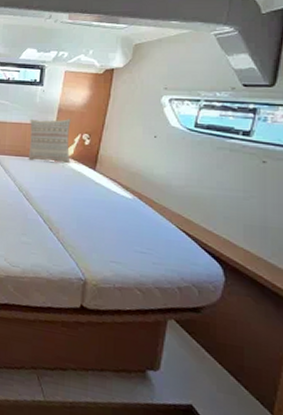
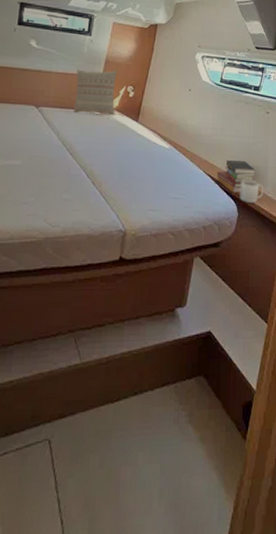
books: none [194,216,248,255] -> present [217,160,255,193]
mug: none [226,239,262,269] -> present [240,179,264,204]

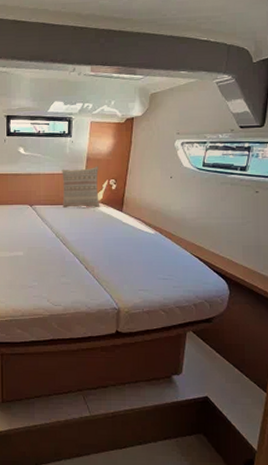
books: present [217,160,255,193] -> none [204,242,246,272]
mug: present [240,179,264,204] -> none [230,259,257,282]

